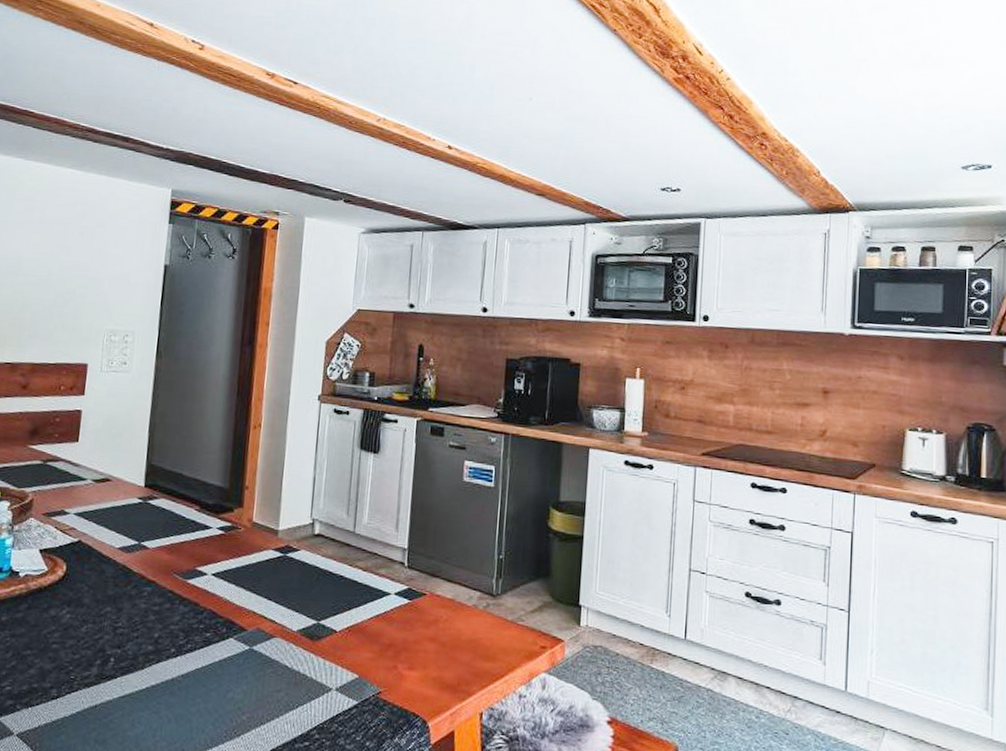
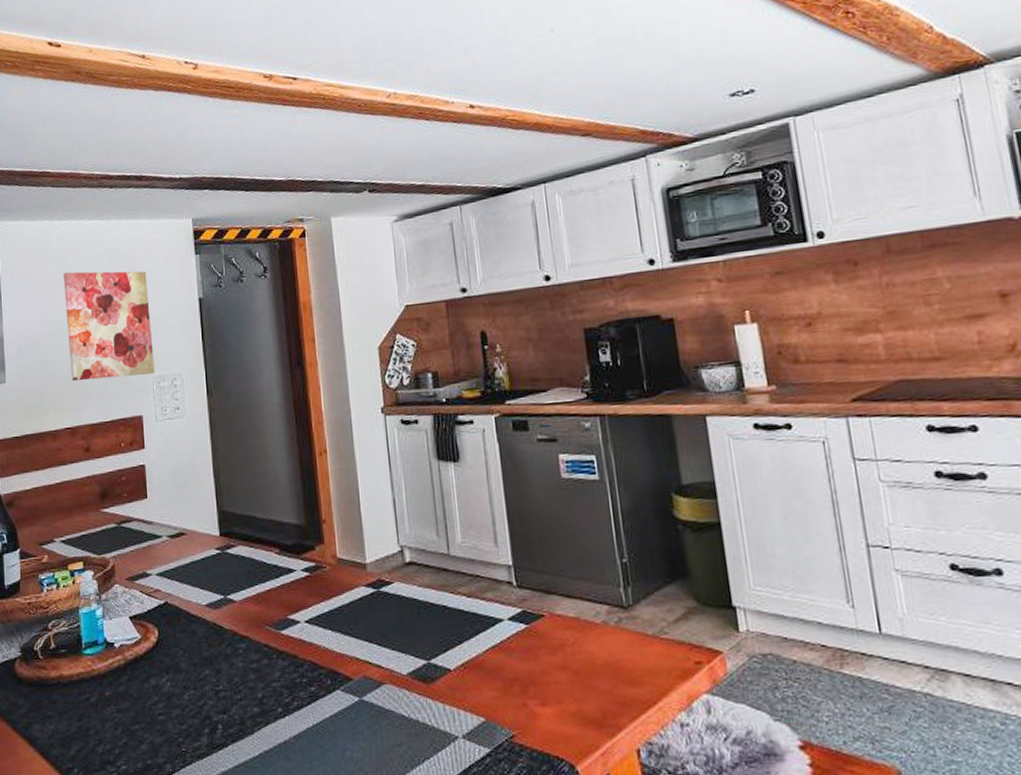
wall art: none [20,213,117,326] -> present [63,271,155,382]

